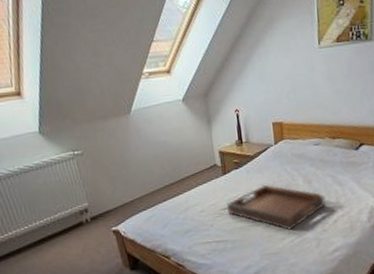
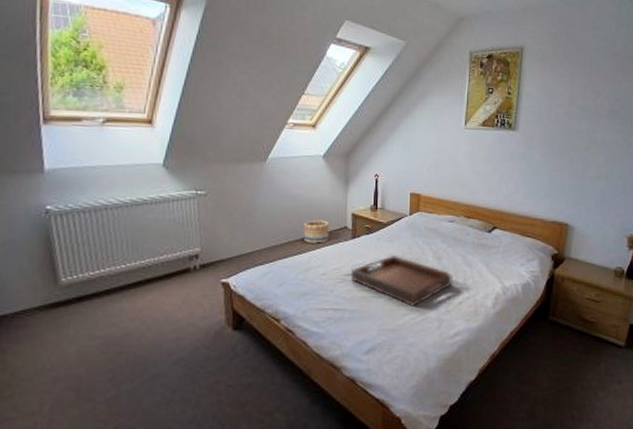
basket: none [176,161,202,185] -> present [303,219,330,243]

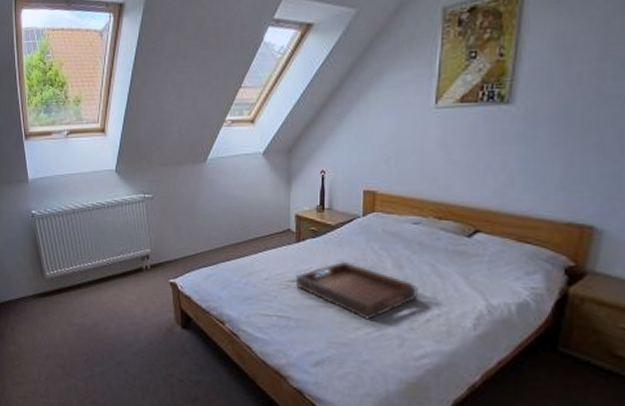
basket: present [303,219,330,243] -> none [245,222,272,247]

